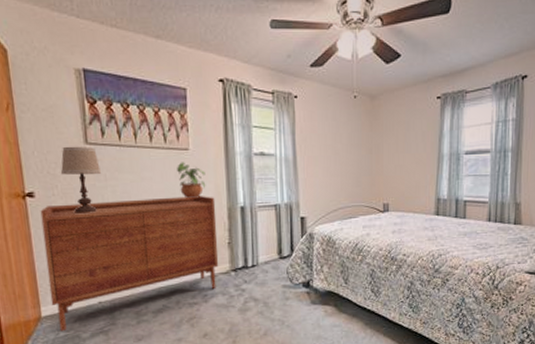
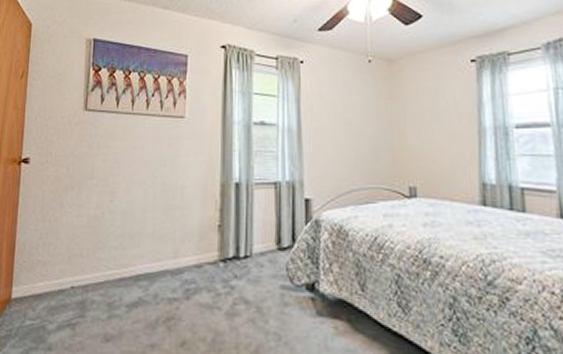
sideboard: present [40,196,219,332] -> none [23,168,208,320]
table lamp: present [60,146,102,213] -> none [57,112,96,183]
potted plant: present [177,162,206,199] -> none [170,130,200,172]

